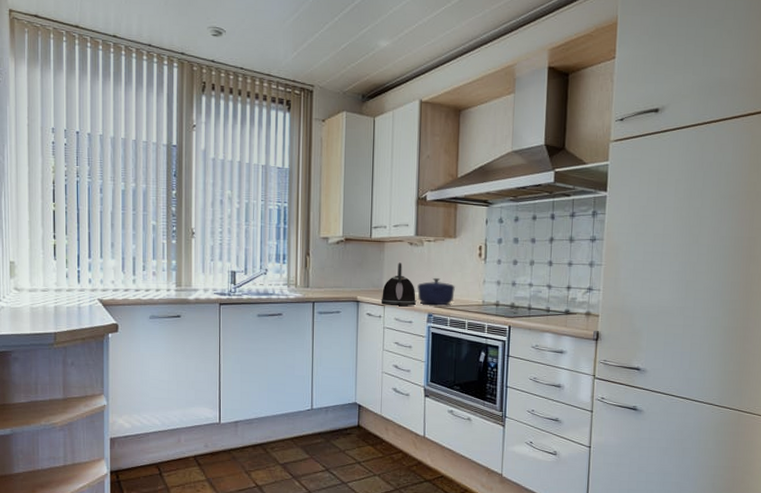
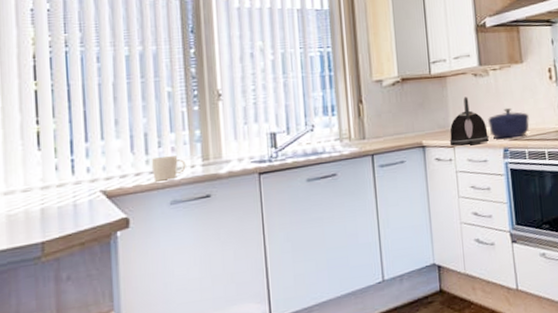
mug: none [137,279,163,299] -> present [151,156,186,182]

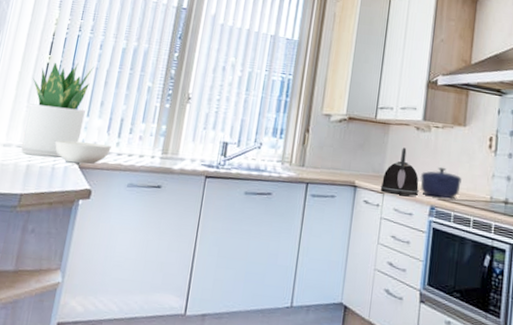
planter: none [20,81,100,198] -> present [21,62,96,157]
bowl: none [68,165,141,195] -> present [54,140,112,165]
mug: present [151,156,186,182] -> none [119,142,148,165]

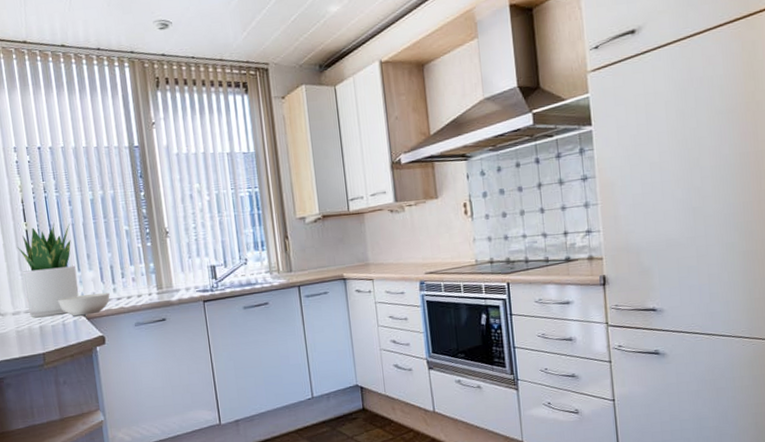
kettle: present [380,147,419,197] -> none [368,232,406,280]
cooking pot: present [420,167,462,198] -> none [404,242,445,272]

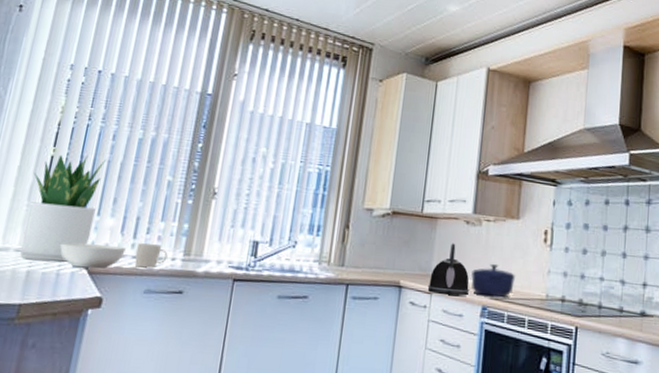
mug: none [117,285,145,307] -> present [134,243,168,269]
kettle: none [368,232,406,280] -> present [427,243,469,297]
cooking pot: none [404,242,445,272] -> present [470,263,515,297]

